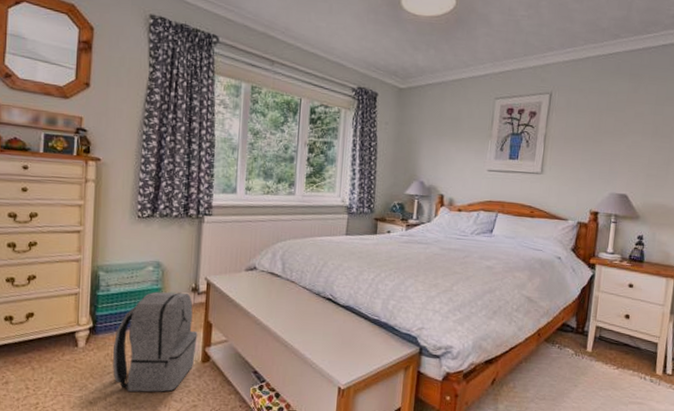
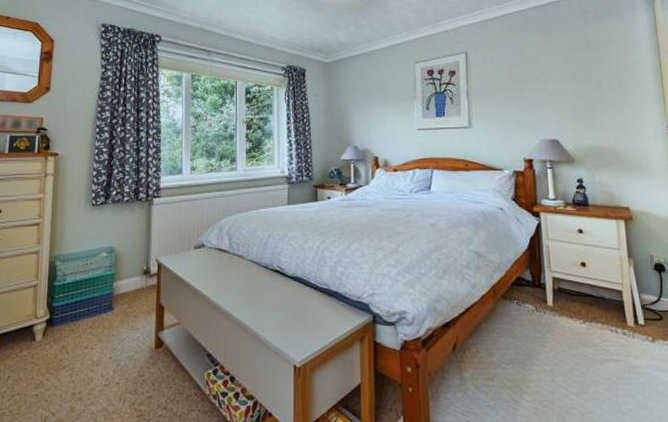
backpack: present [112,291,198,392] -> none [68,276,150,385]

